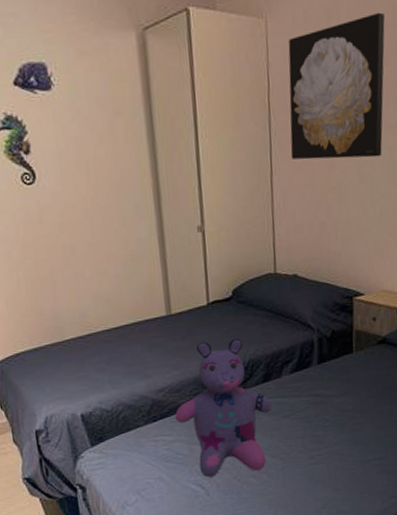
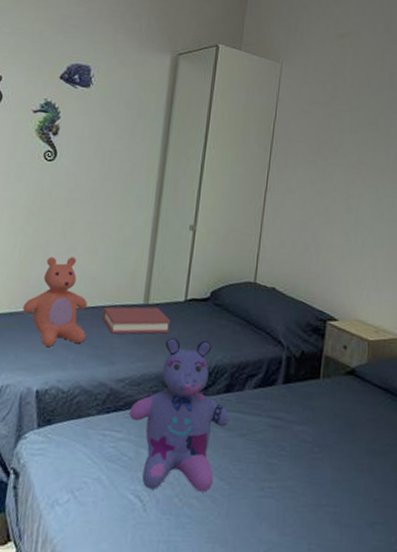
teddy bear: none [45,282,116,374] -> present [23,256,87,348]
hardback book: none [127,316,199,350] -> present [102,307,171,334]
wall art: present [288,12,385,160] -> none [286,74,383,193]

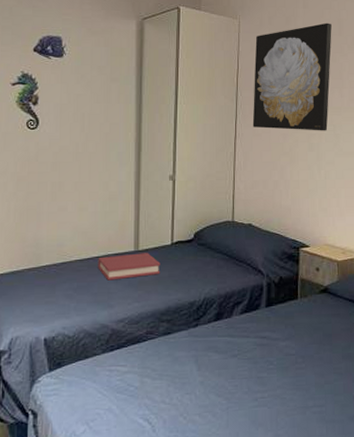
teddy bear: present [23,256,87,348] -> none [23,215,84,299]
toy: present [129,337,230,493] -> none [131,277,221,412]
wall art: none [286,74,383,193] -> present [252,22,332,131]

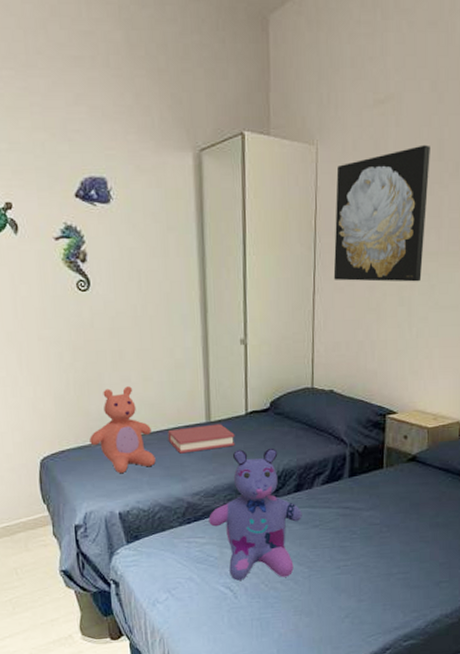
teddy bear: none [23,215,84,299] -> present [89,386,156,474]
toy: none [131,277,221,412] -> present [208,448,302,581]

